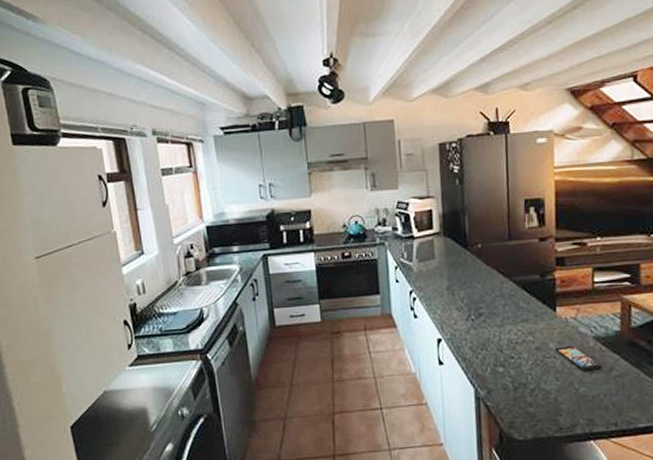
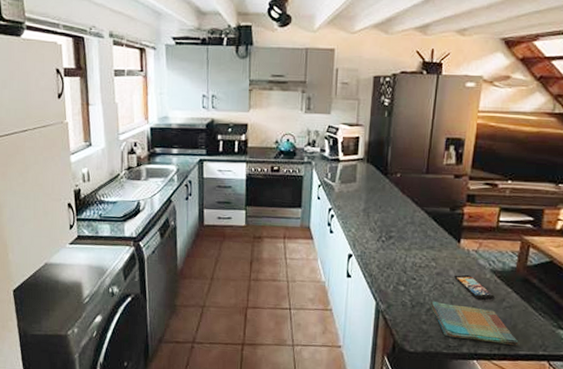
dish towel: none [533,380,635,419] -> present [430,301,518,346]

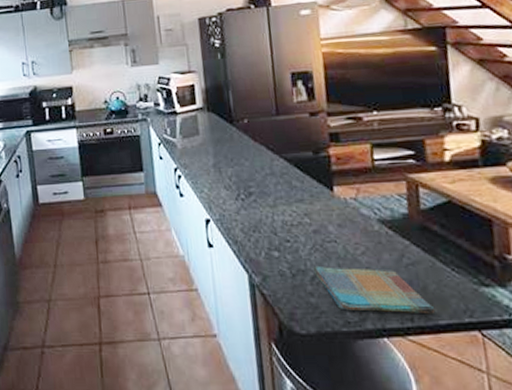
smartphone: present [454,274,495,300] -> none [335,228,391,258]

